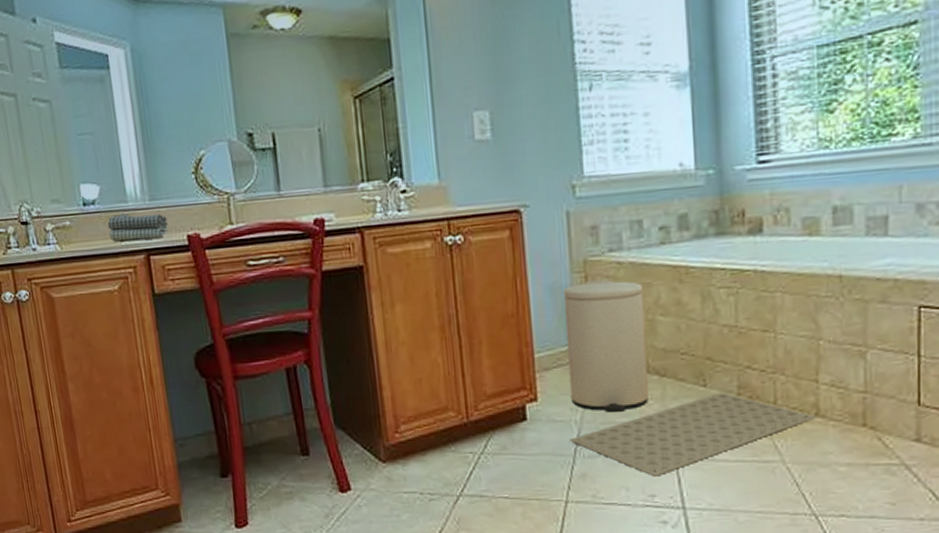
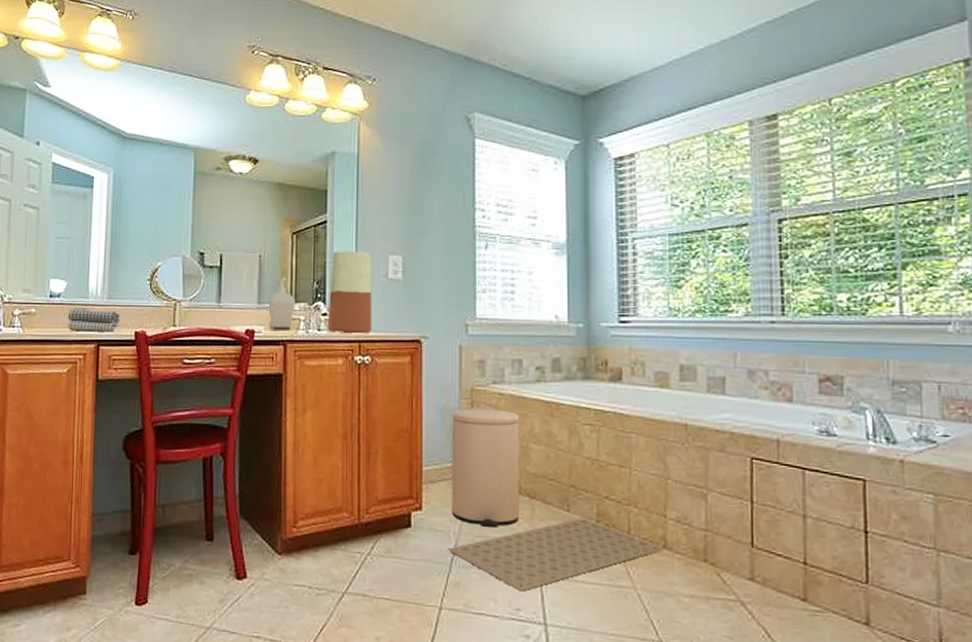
soap bottle: none [333,152,369,218] -> present [266,277,296,332]
vase: none [405,110,461,212] -> present [327,251,372,333]

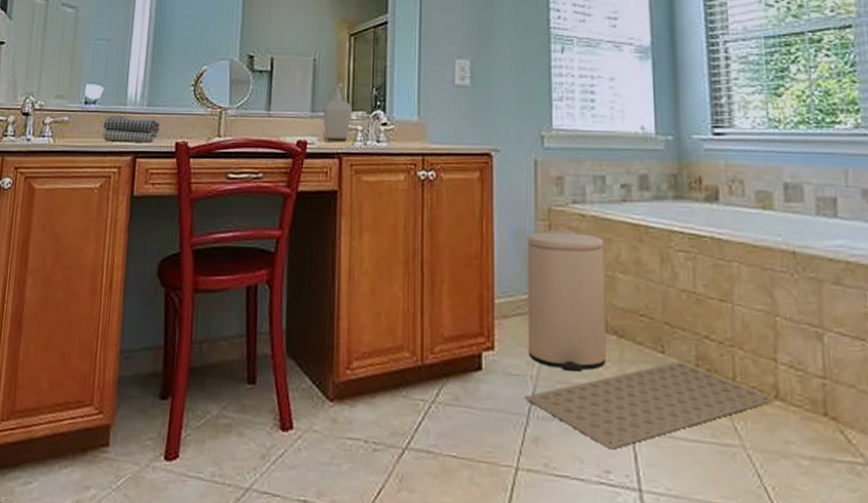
vase: present [327,251,372,333] -> none [387,54,437,145]

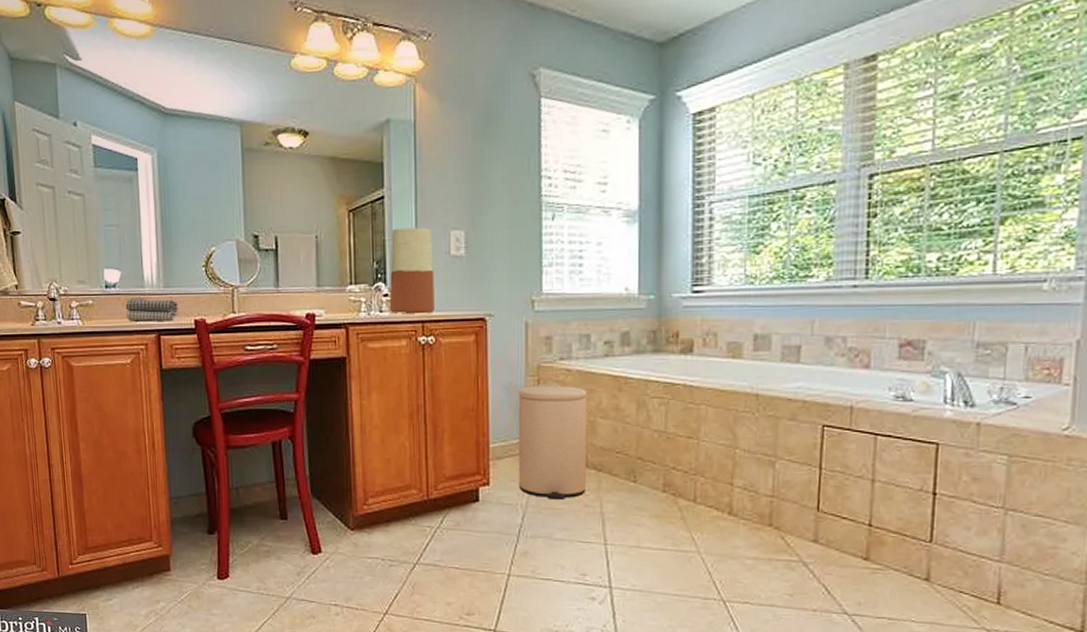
soap bottle: present [320,83,354,143] -> none [325,258,356,315]
vase: none [387,54,437,145] -> present [389,227,434,313]
bath mat: present [525,361,776,450] -> none [516,488,729,558]

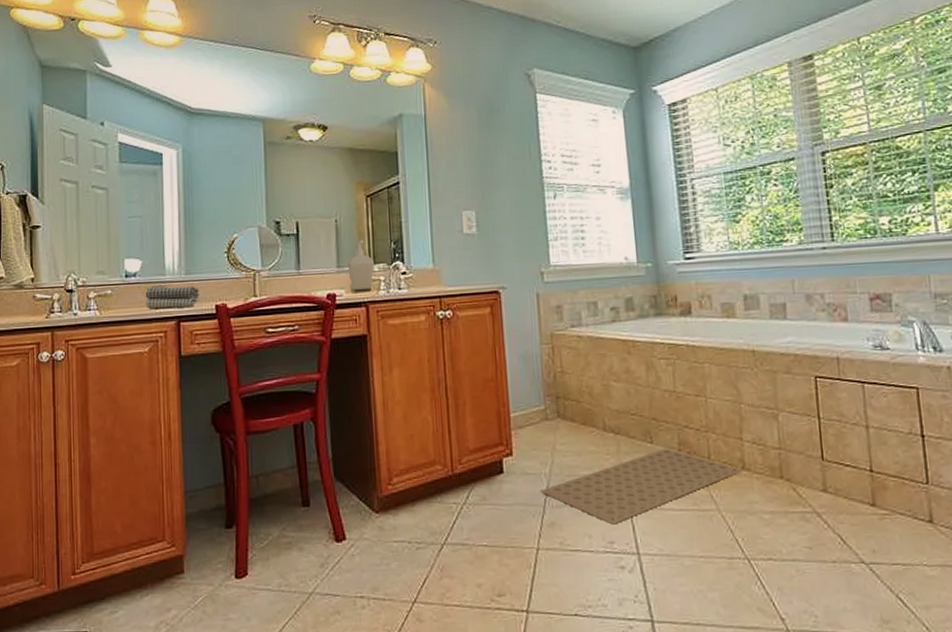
soap bottle: none [325,258,356,315] -> present [345,239,375,294]
vase: present [389,227,434,313] -> none [407,209,451,290]
bath mat: none [516,488,729,558] -> present [540,448,743,525]
pedal bin: present [518,383,588,501] -> none [534,349,606,467]

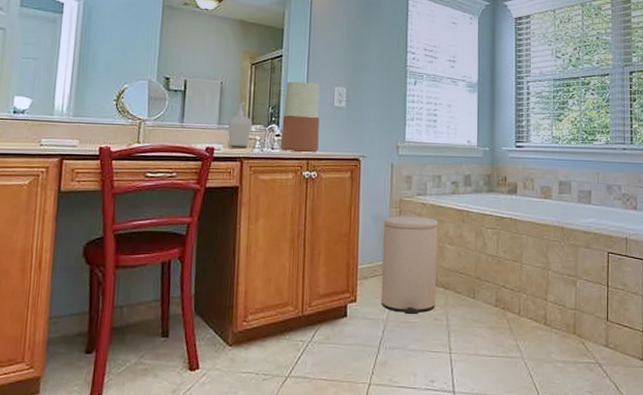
towel: present [145,285,199,310] -> none [30,124,85,147]
vase: none [407,209,451,290] -> present [280,81,321,152]
pedal bin: none [534,349,606,467] -> present [381,214,438,315]
bath mat: present [540,448,743,525] -> none [377,303,545,366]

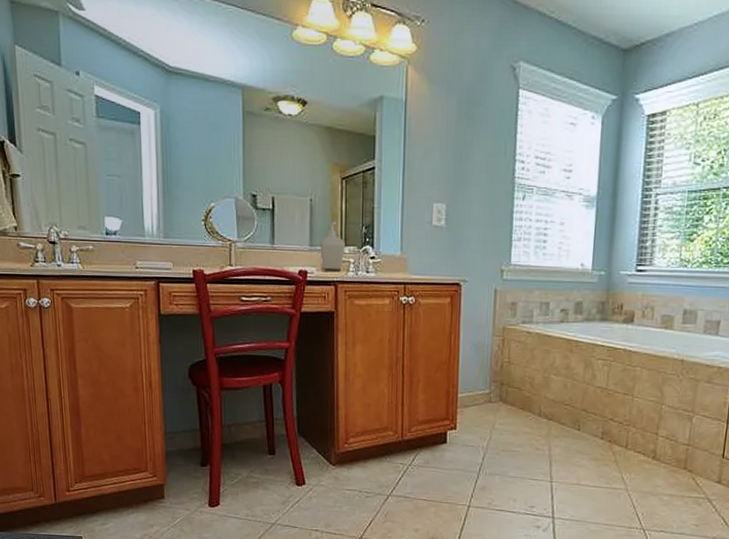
vase: present [280,81,321,152] -> none [375,197,418,276]
pedal bin: present [381,214,438,315] -> none [481,343,544,444]

